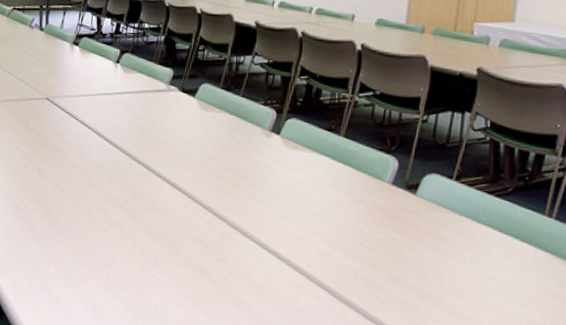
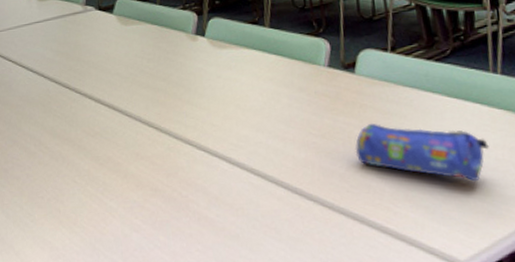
pencil case: none [398,243,526,314] -> present [355,123,489,182]

